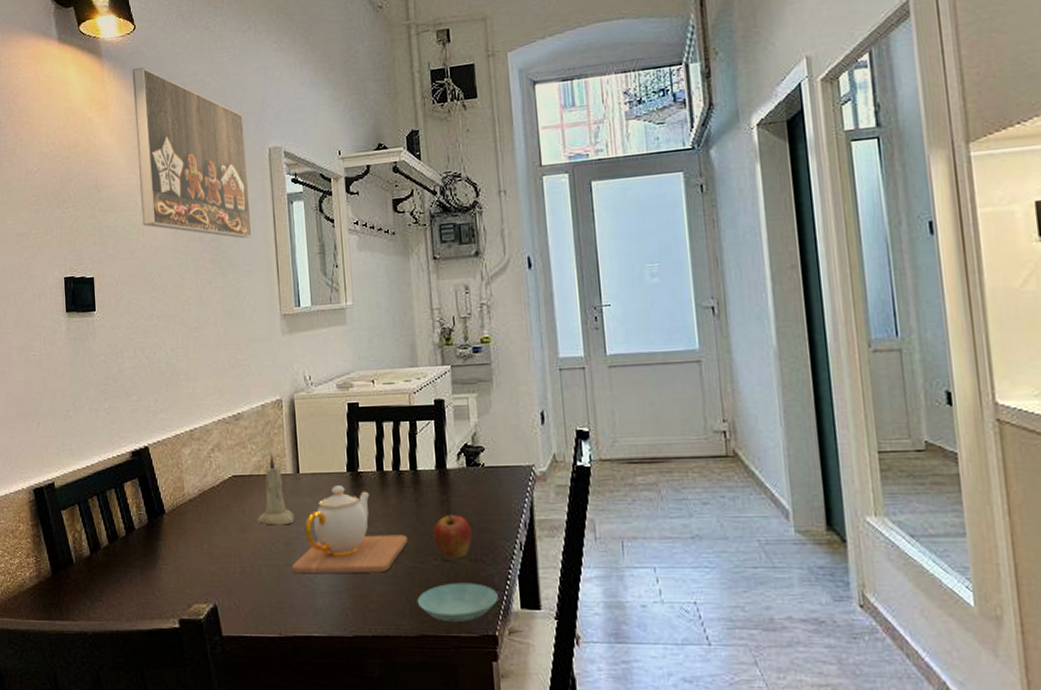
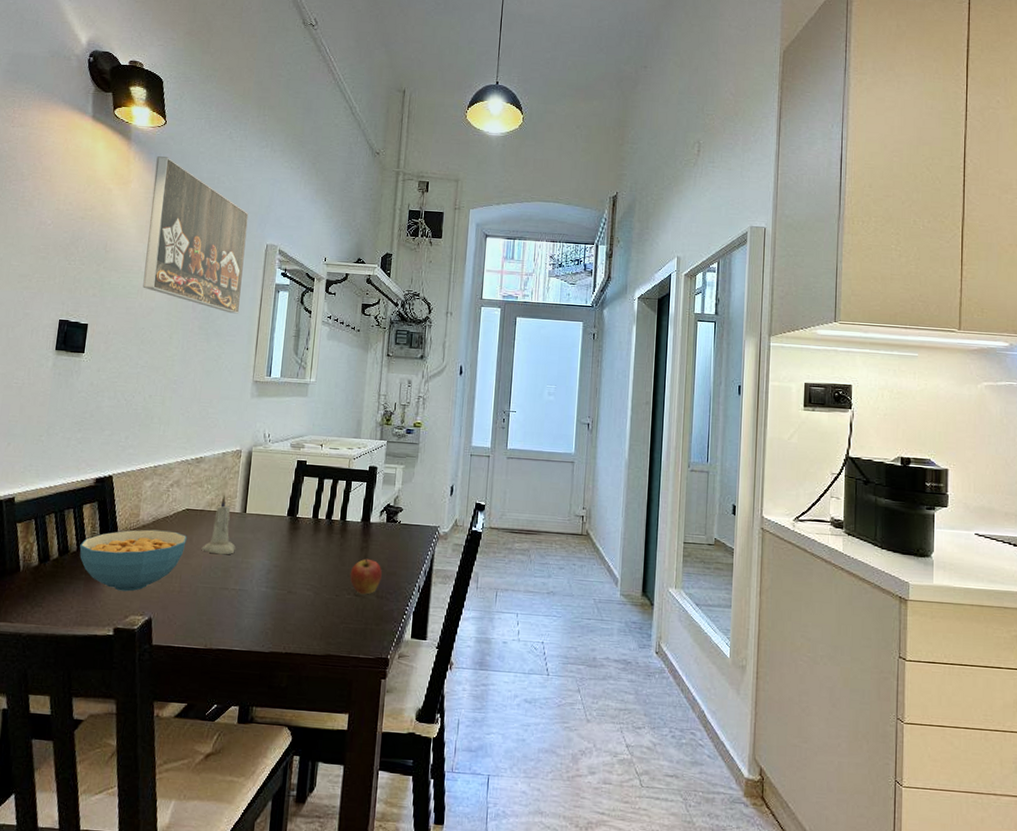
cereal bowl: none [128,503,239,577] -> present [79,529,187,592]
teapot: present [291,486,408,574] -> none [225,526,329,601]
saucer: present [417,582,498,623] -> none [328,613,395,647]

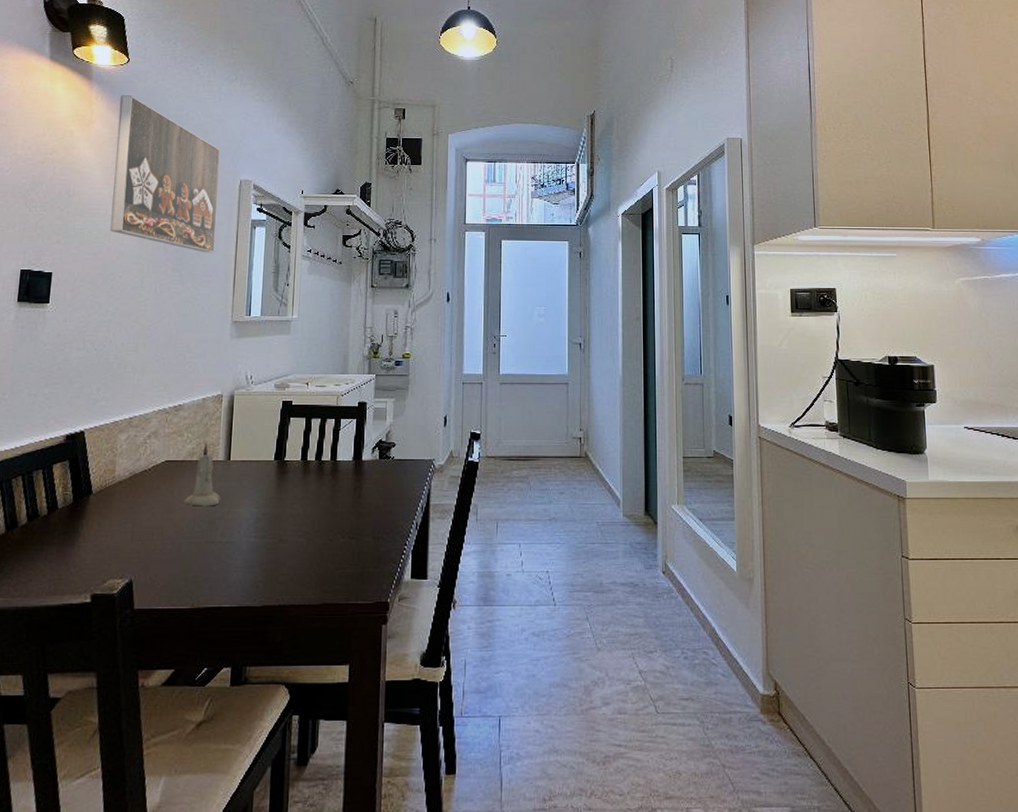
cereal bowl: present [79,529,187,592] -> none [50,485,168,554]
fruit: present [349,558,382,595] -> none [343,498,377,537]

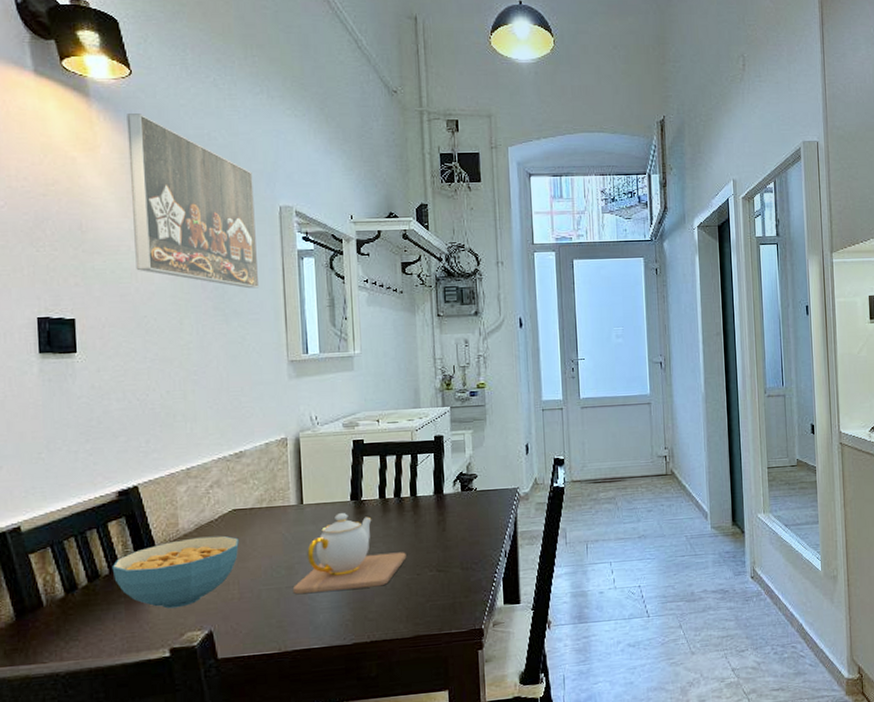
cereal bowl: none [50,485,168,554] -> present [112,535,239,609]
candle: present [184,443,220,507] -> none [258,489,297,553]
teapot: none [211,472,321,551] -> present [292,513,407,595]

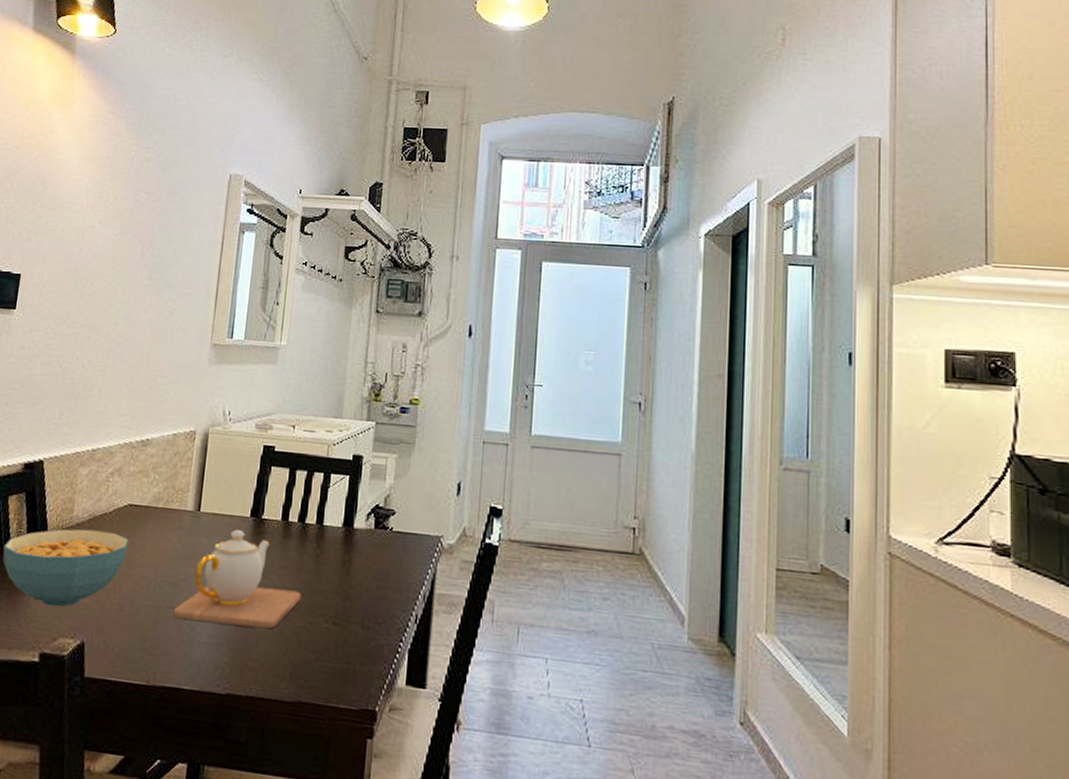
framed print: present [126,113,260,289] -> none [84,72,209,261]

